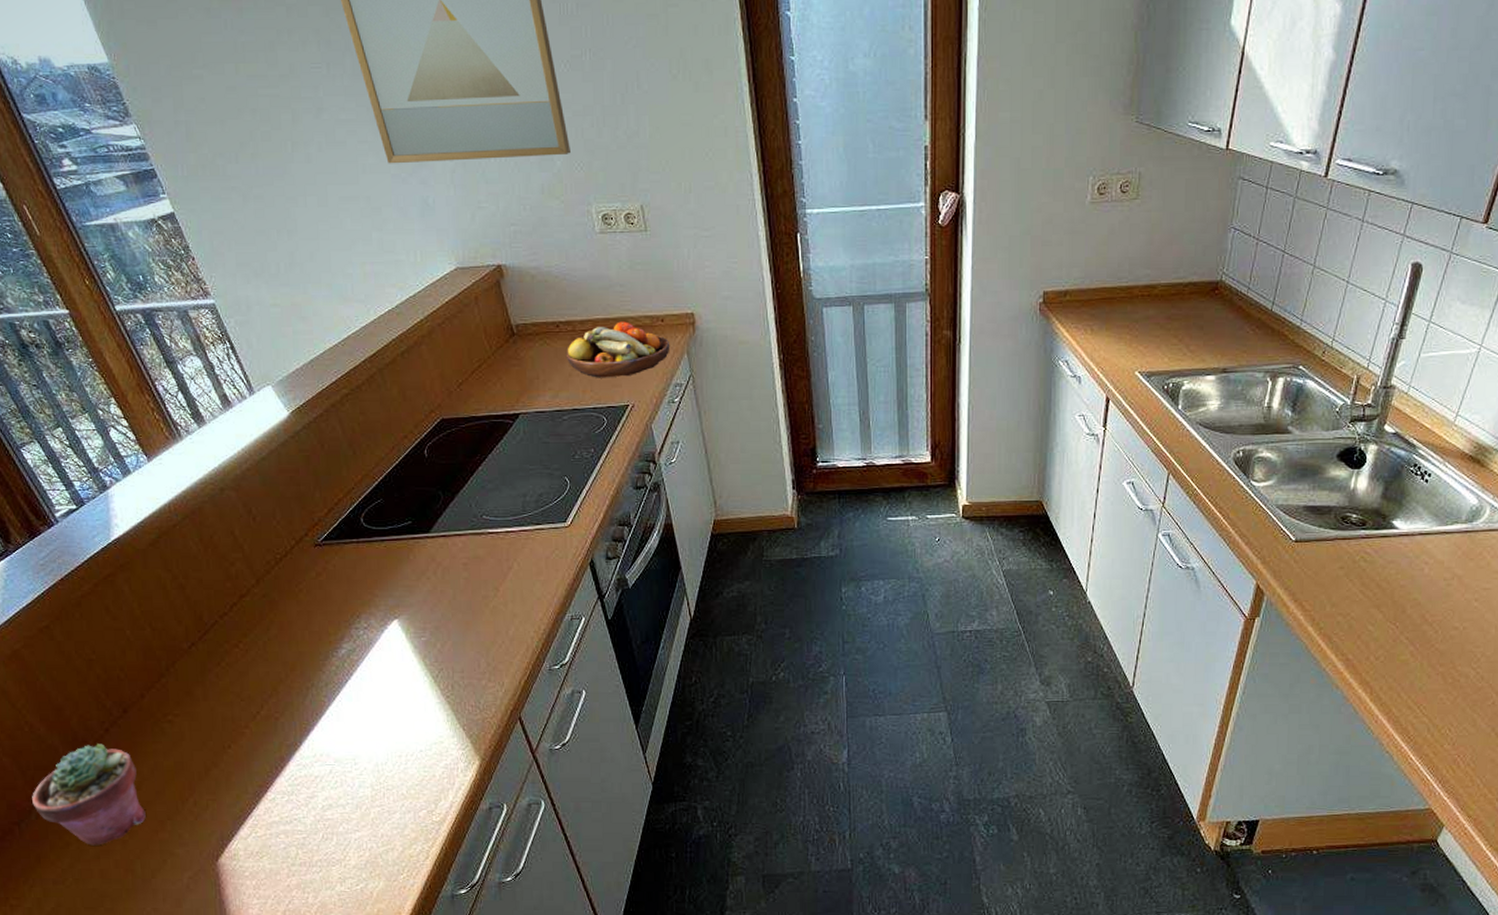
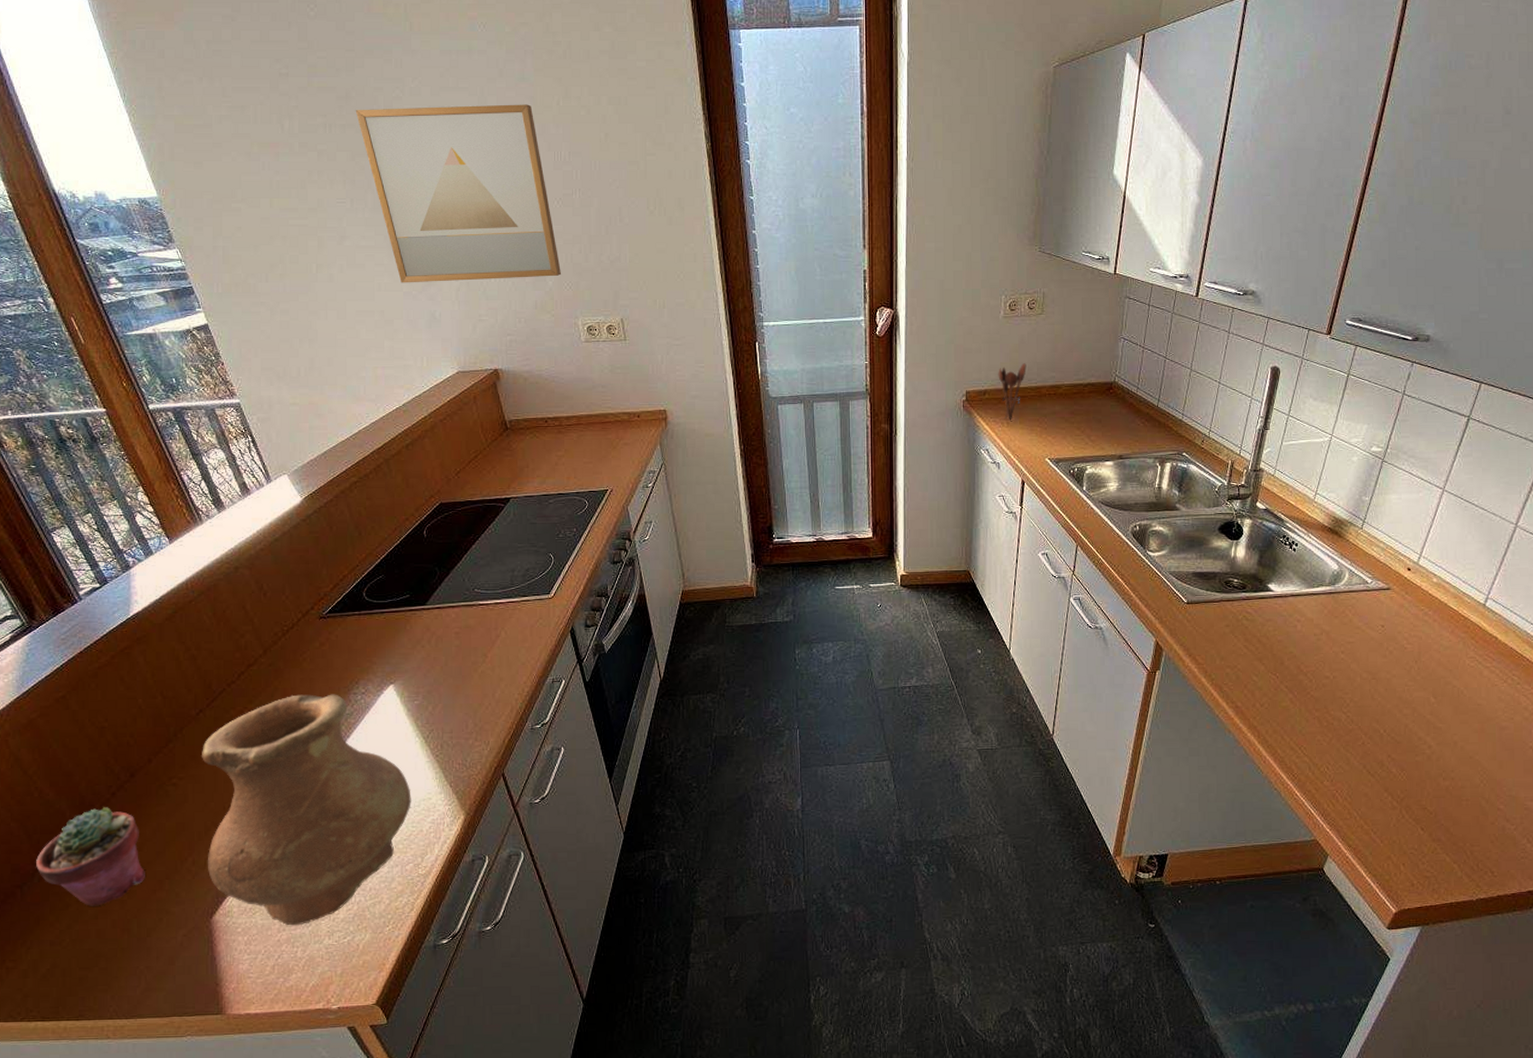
vase: none [196,628,422,871] -> present [202,694,411,926]
fruit bowl: present [565,321,670,378] -> none [553,417,645,466]
utensil holder: none [1082,258,1116,327] -> present [998,363,1027,421]

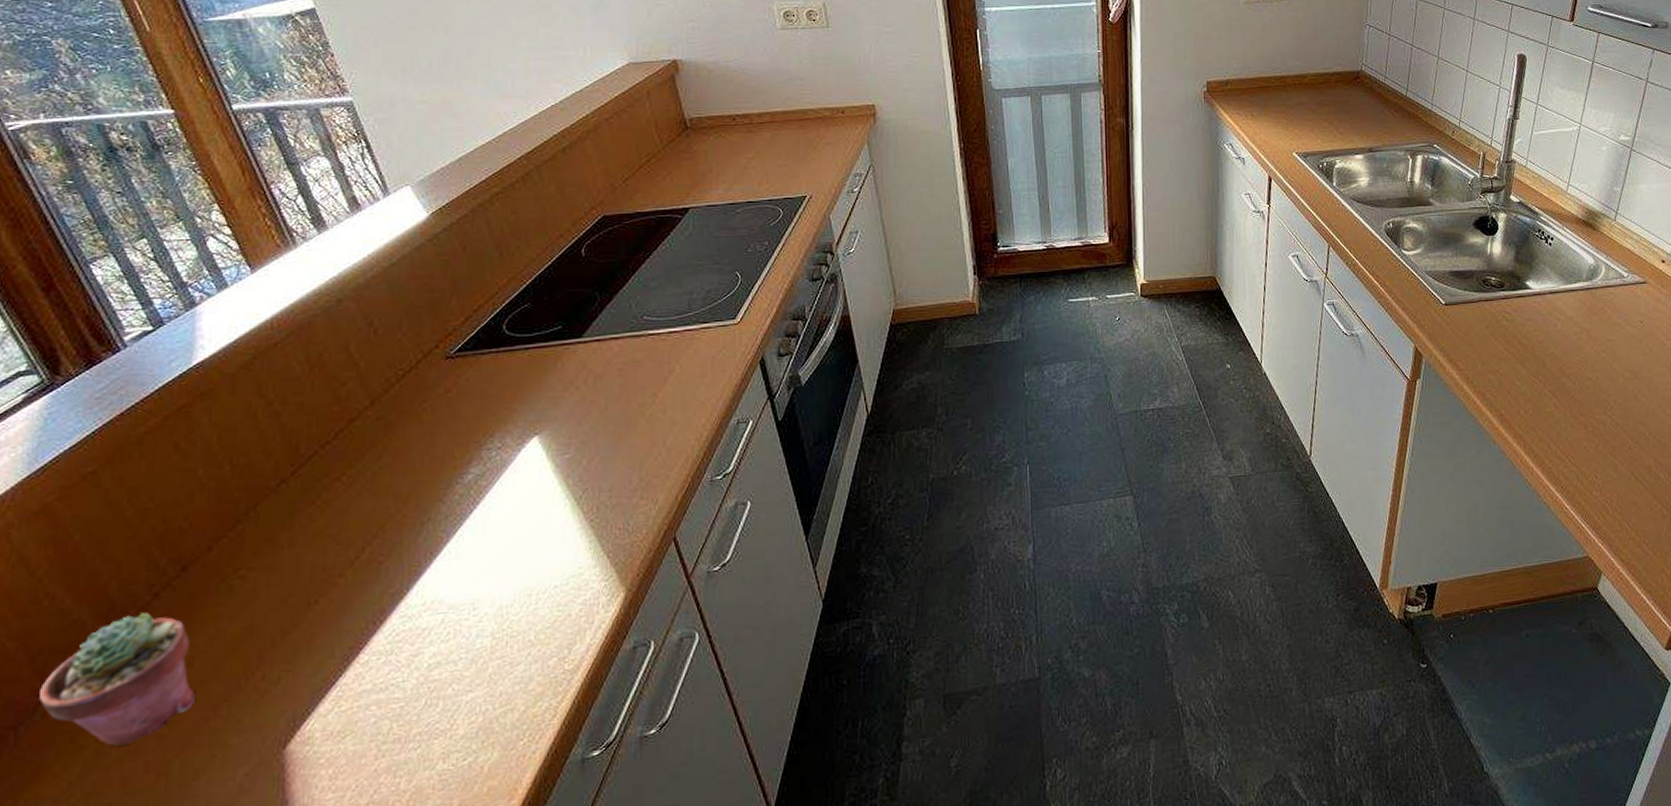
vase: present [202,694,411,926] -> none [281,450,558,750]
utensil holder: present [998,363,1027,421] -> none [1240,51,1270,113]

